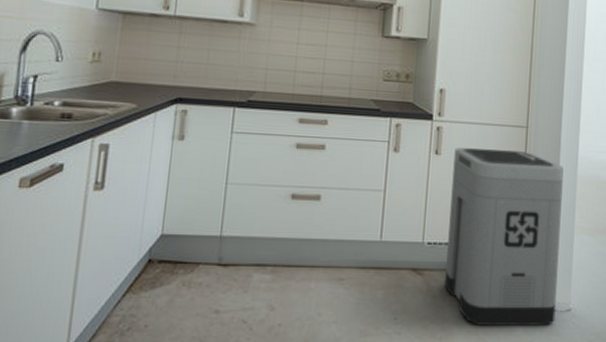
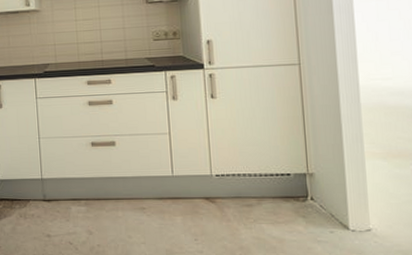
trash can: present [445,148,564,326] -> none [229,87,355,245]

